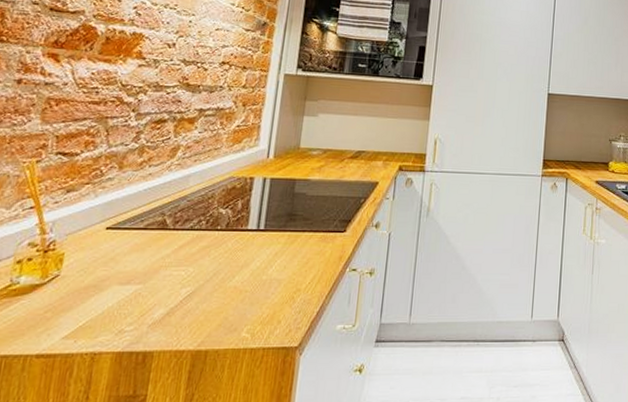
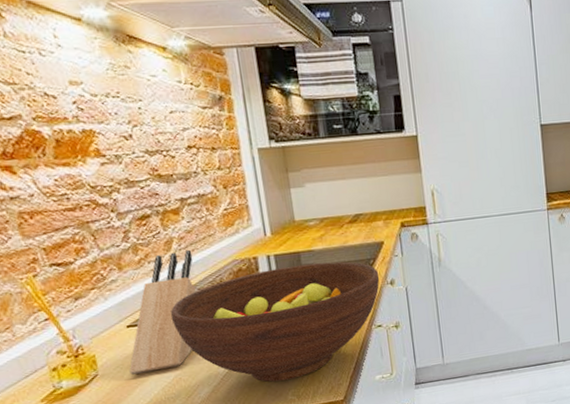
knife block: none [91,159,194,281] -> present [129,249,197,375]
fruit bowl: none [151,192,367,315] -> present [171,261,380,383]

